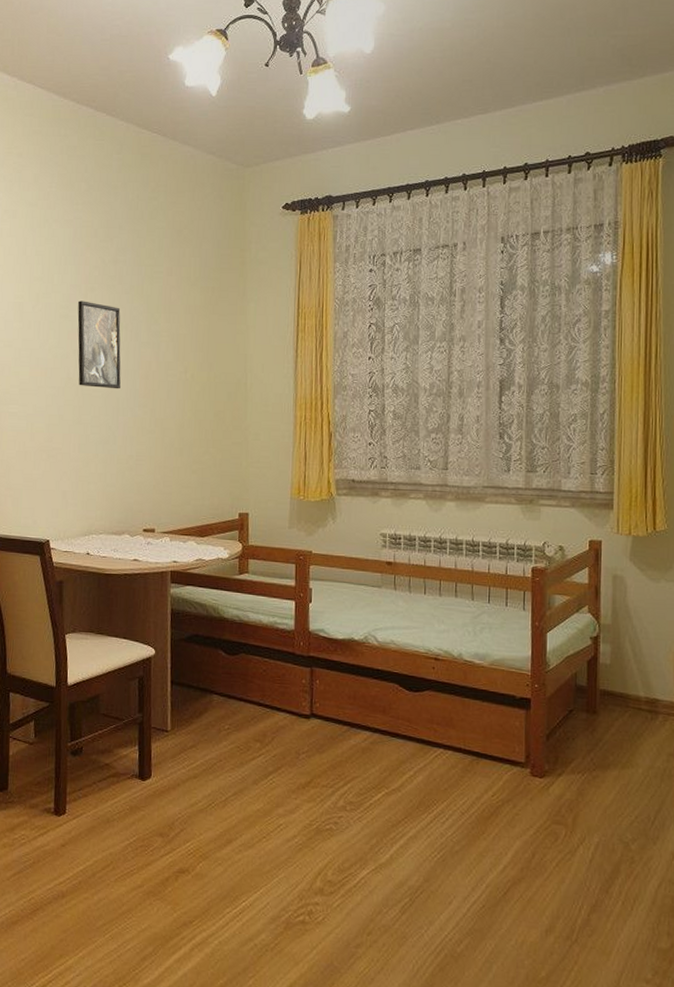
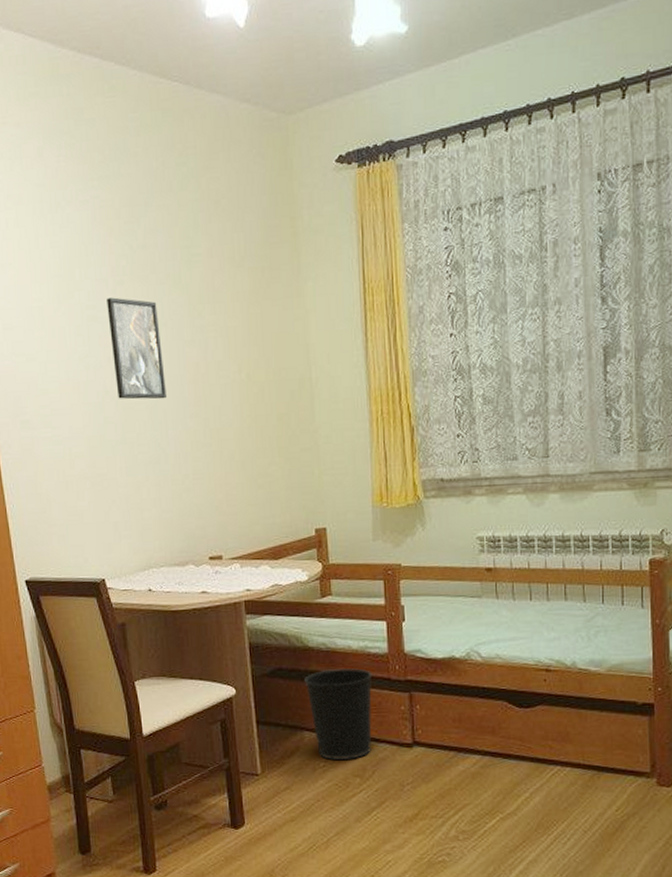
wastebasket: none [217,640,279,725] -> present [303,668,373,761]

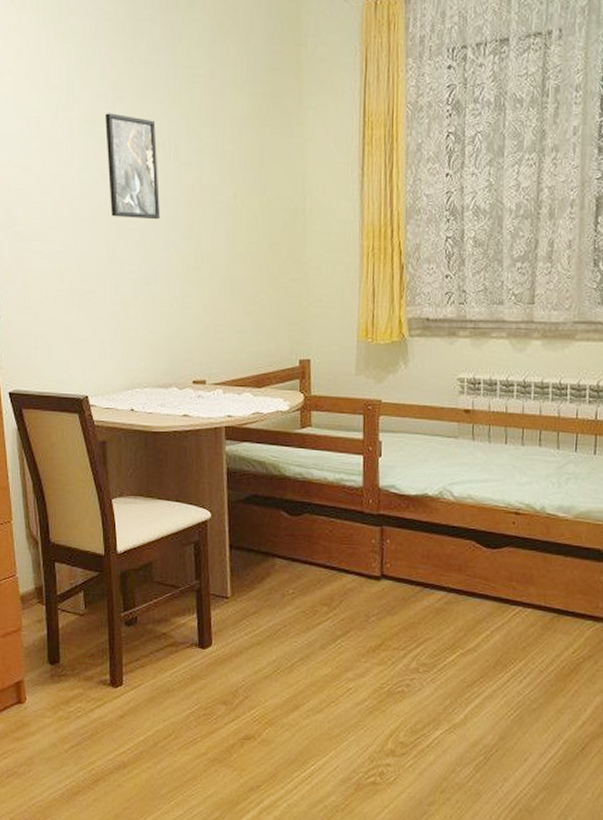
wastebasket: present [303,668,373,761] -> none [278,499,346,589]

